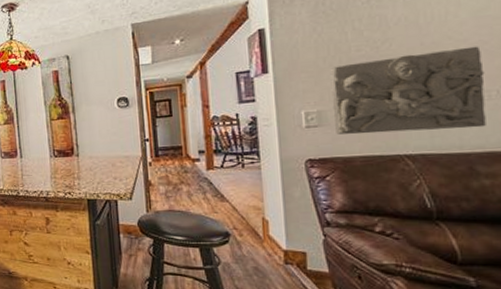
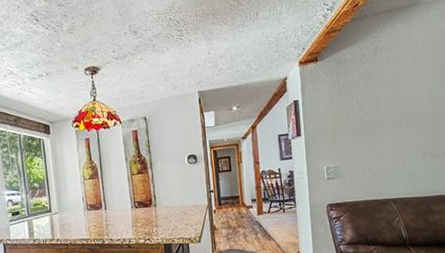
relief panel: present [330,46,486,135] -> none [343,119,437,184]

